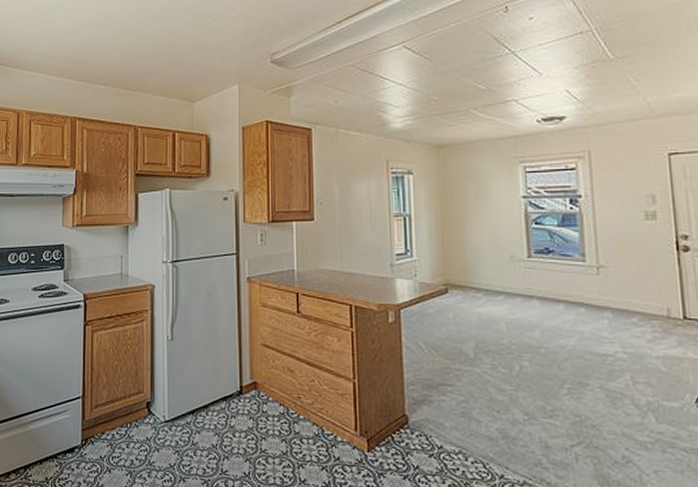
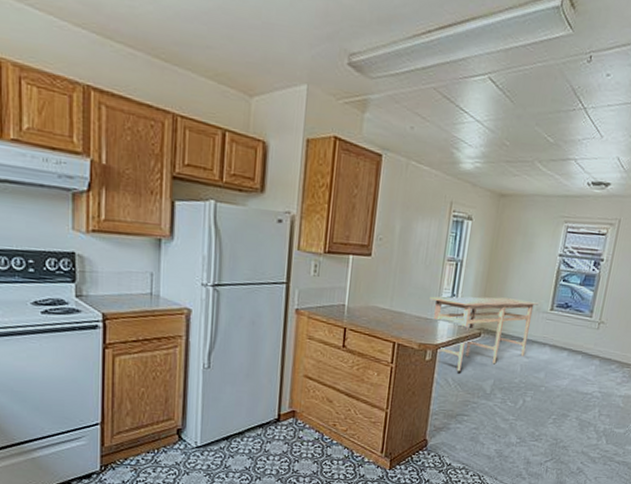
dining table: none [381,248,511,333] -> present [429,296,539,371]

